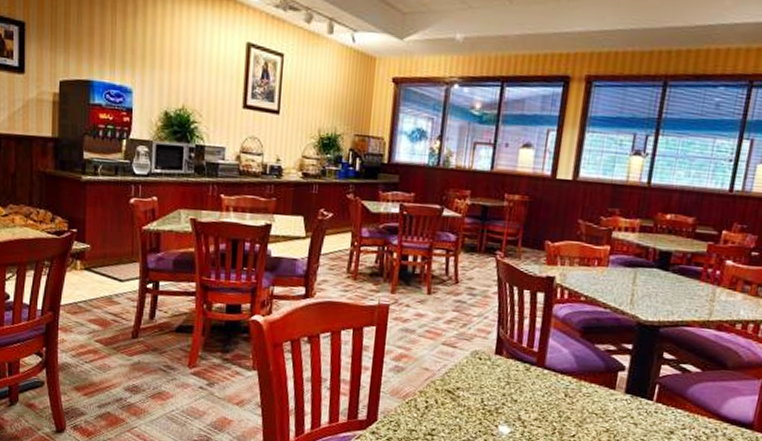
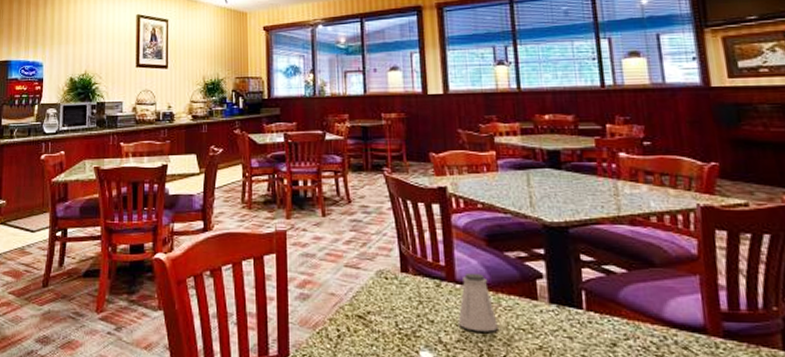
saltshaker: none [538,360,575,414] -> present [458,272,498,332]

